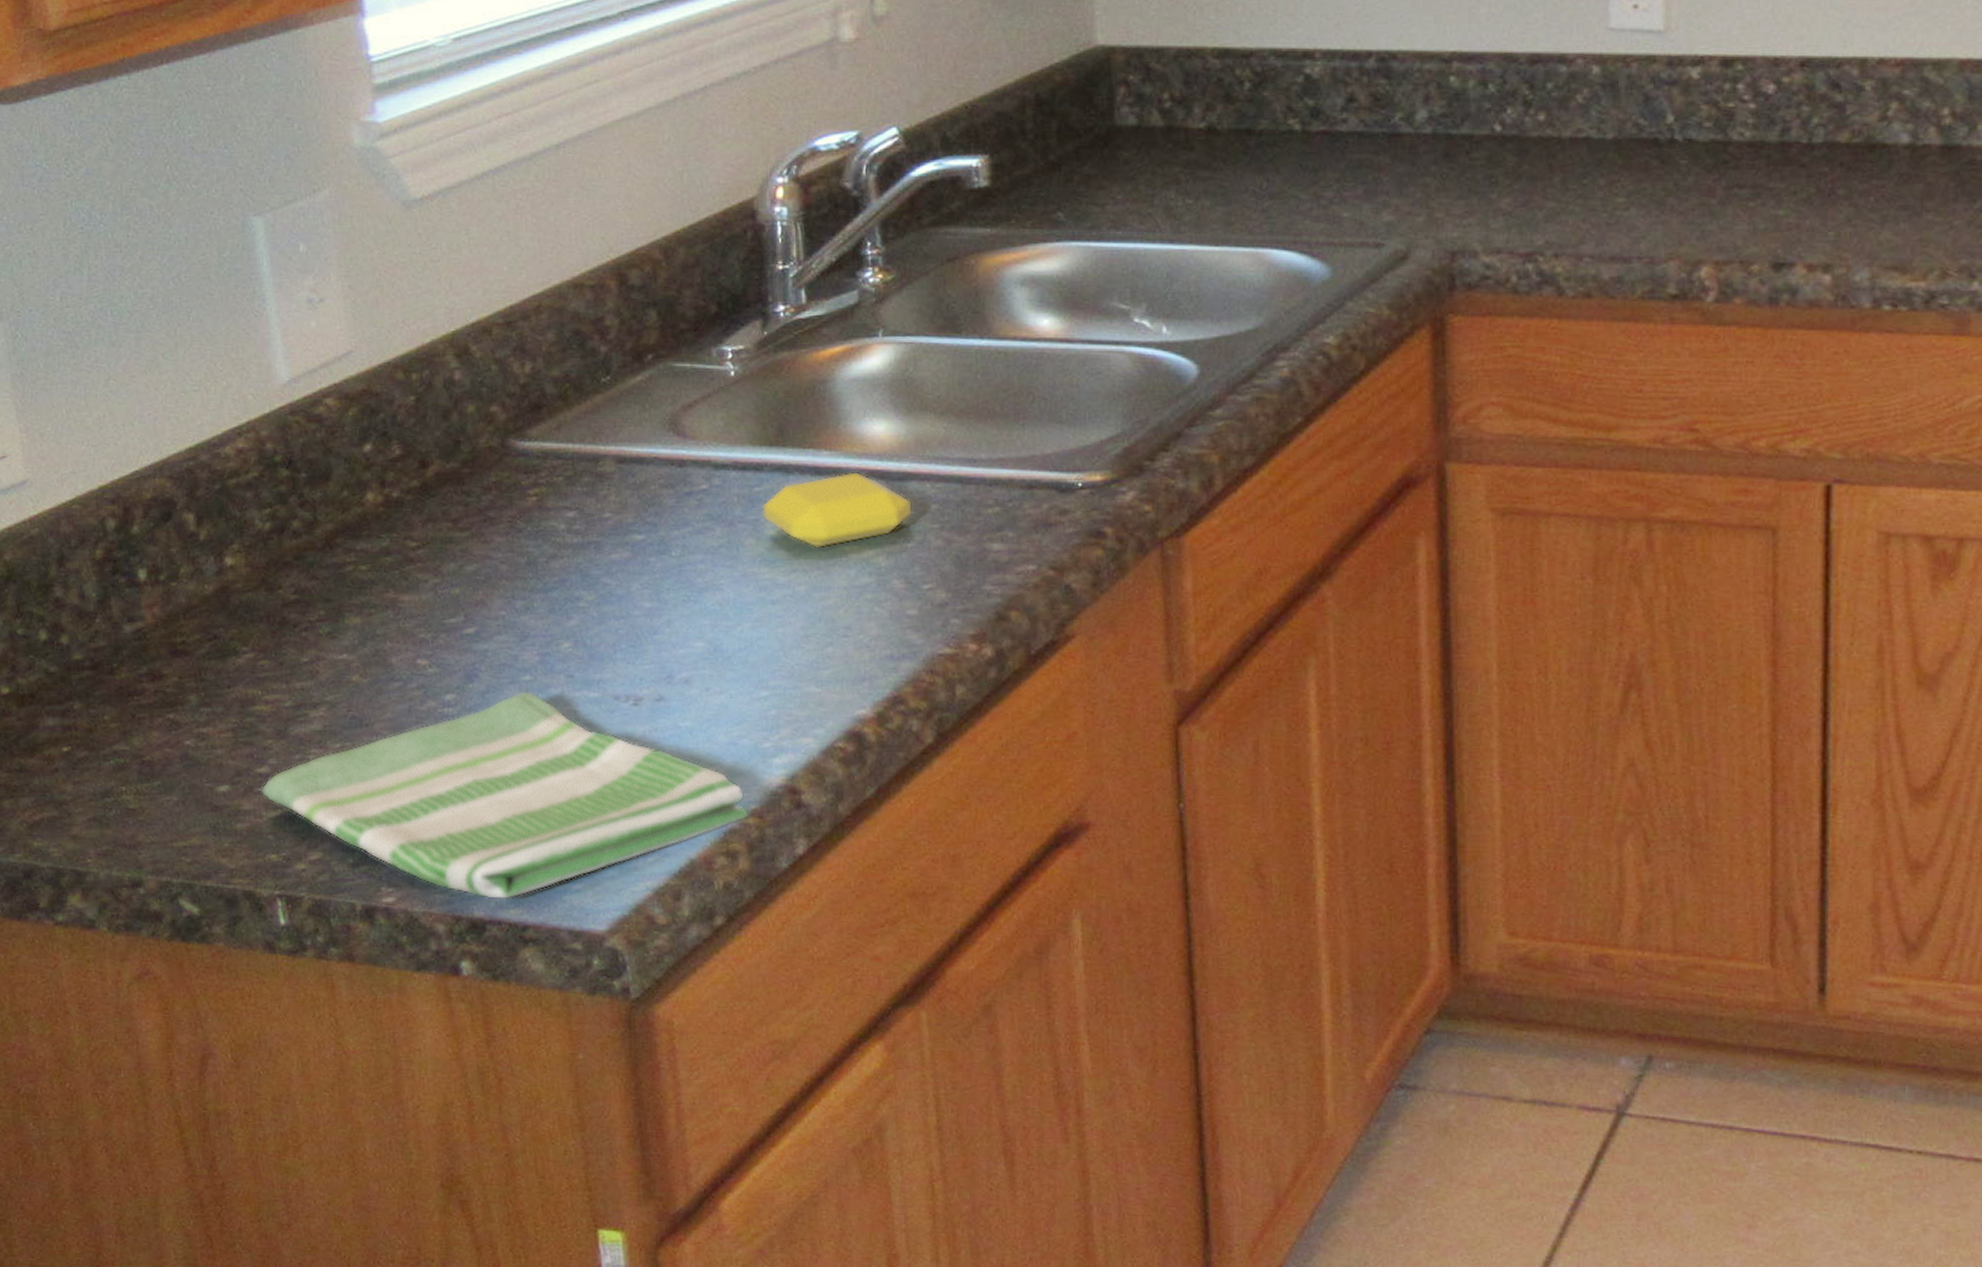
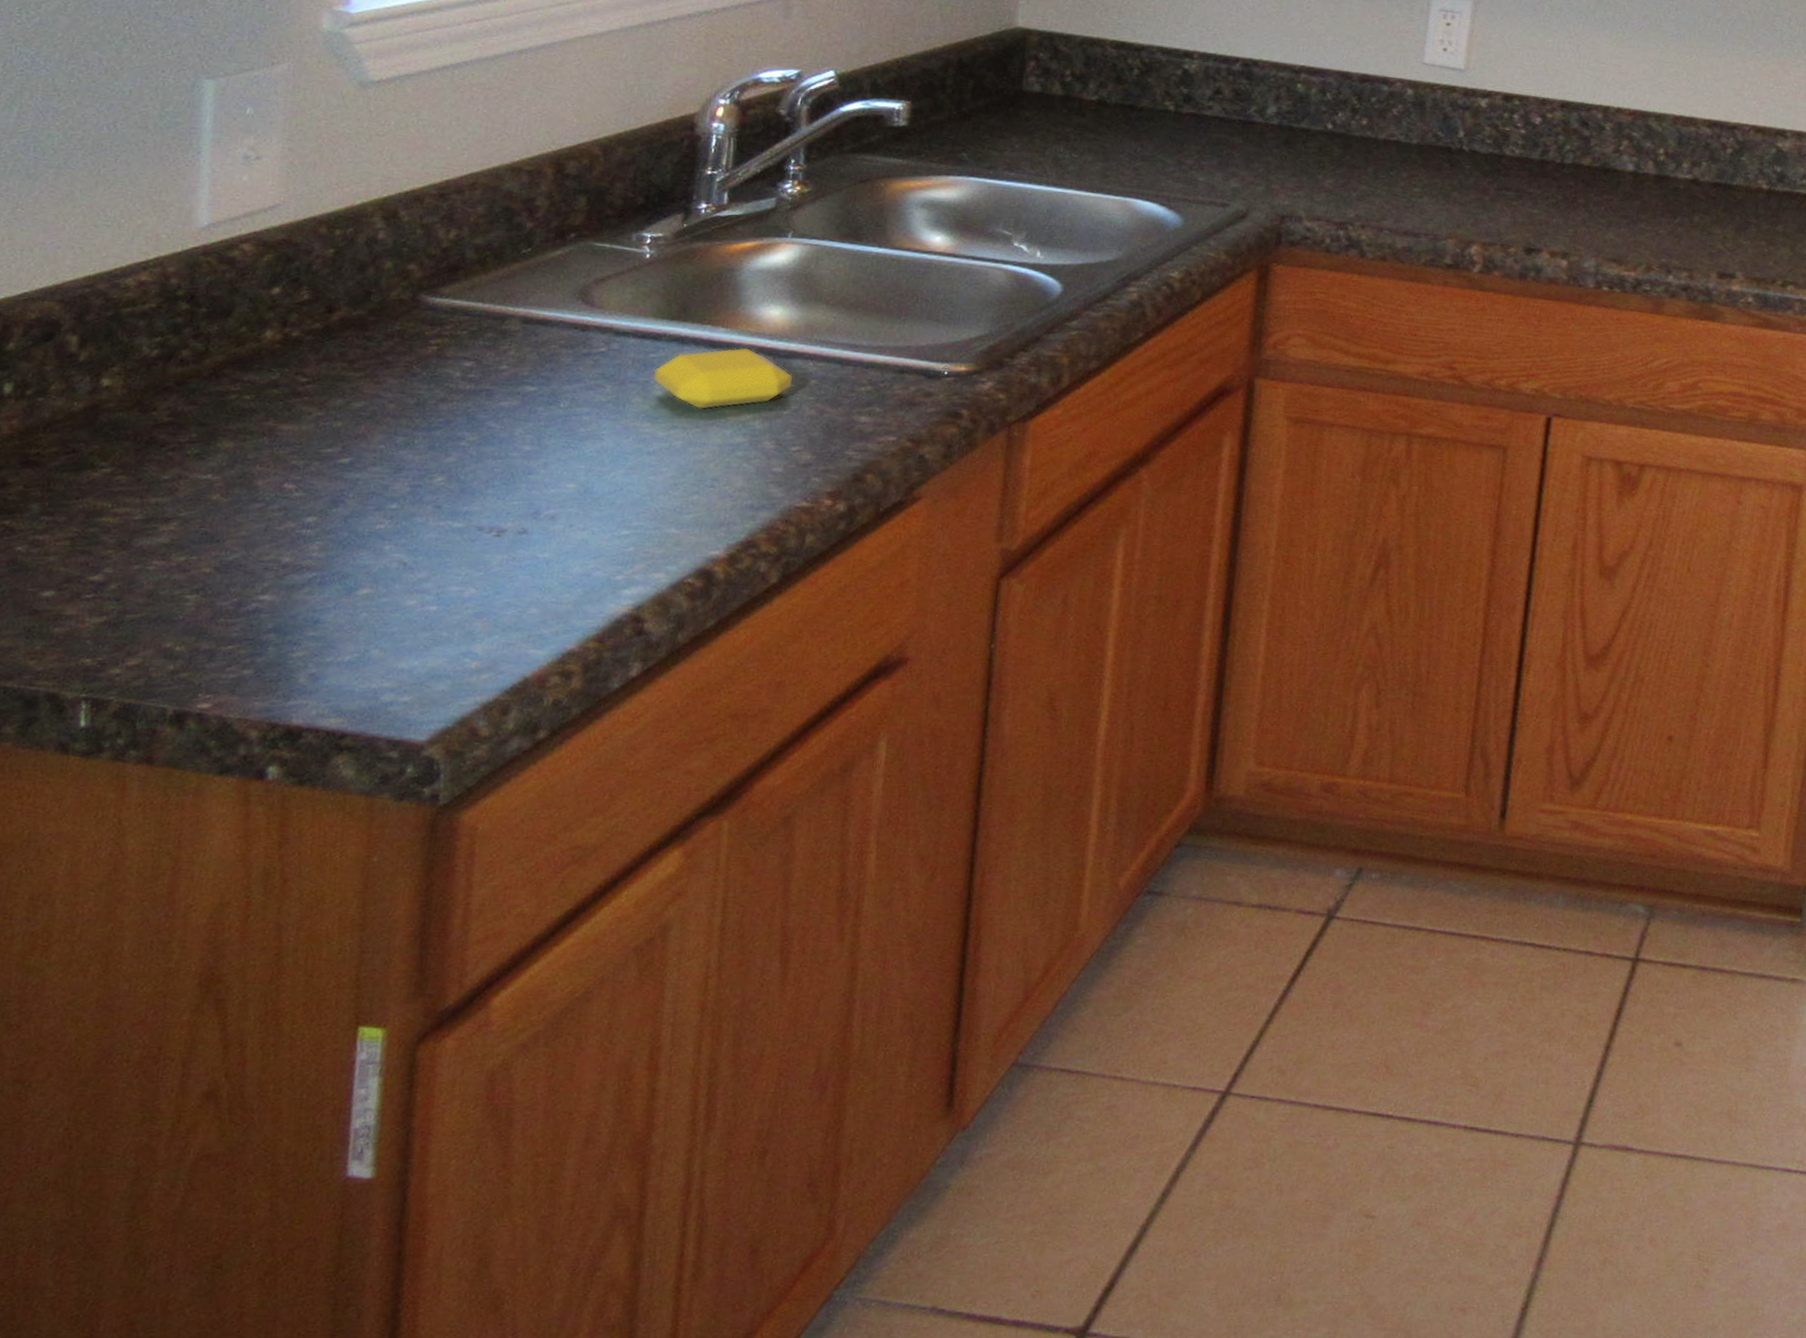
dish towel: present [261,690,750,901] -> none [89,517,591,710]

